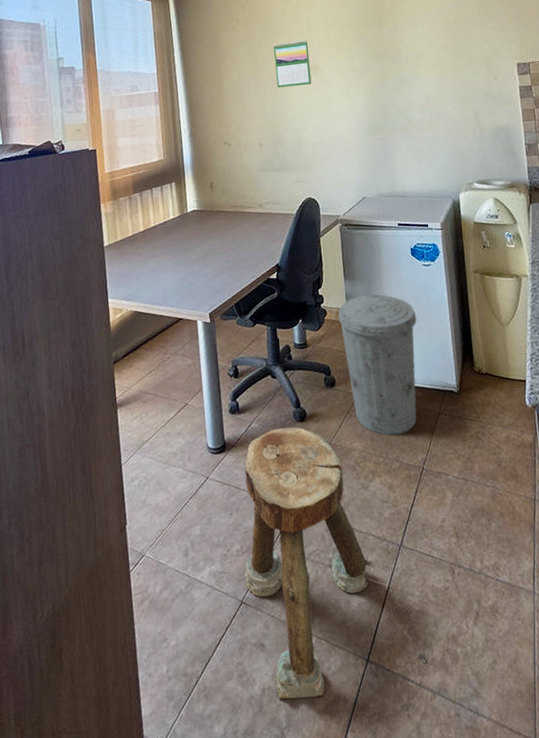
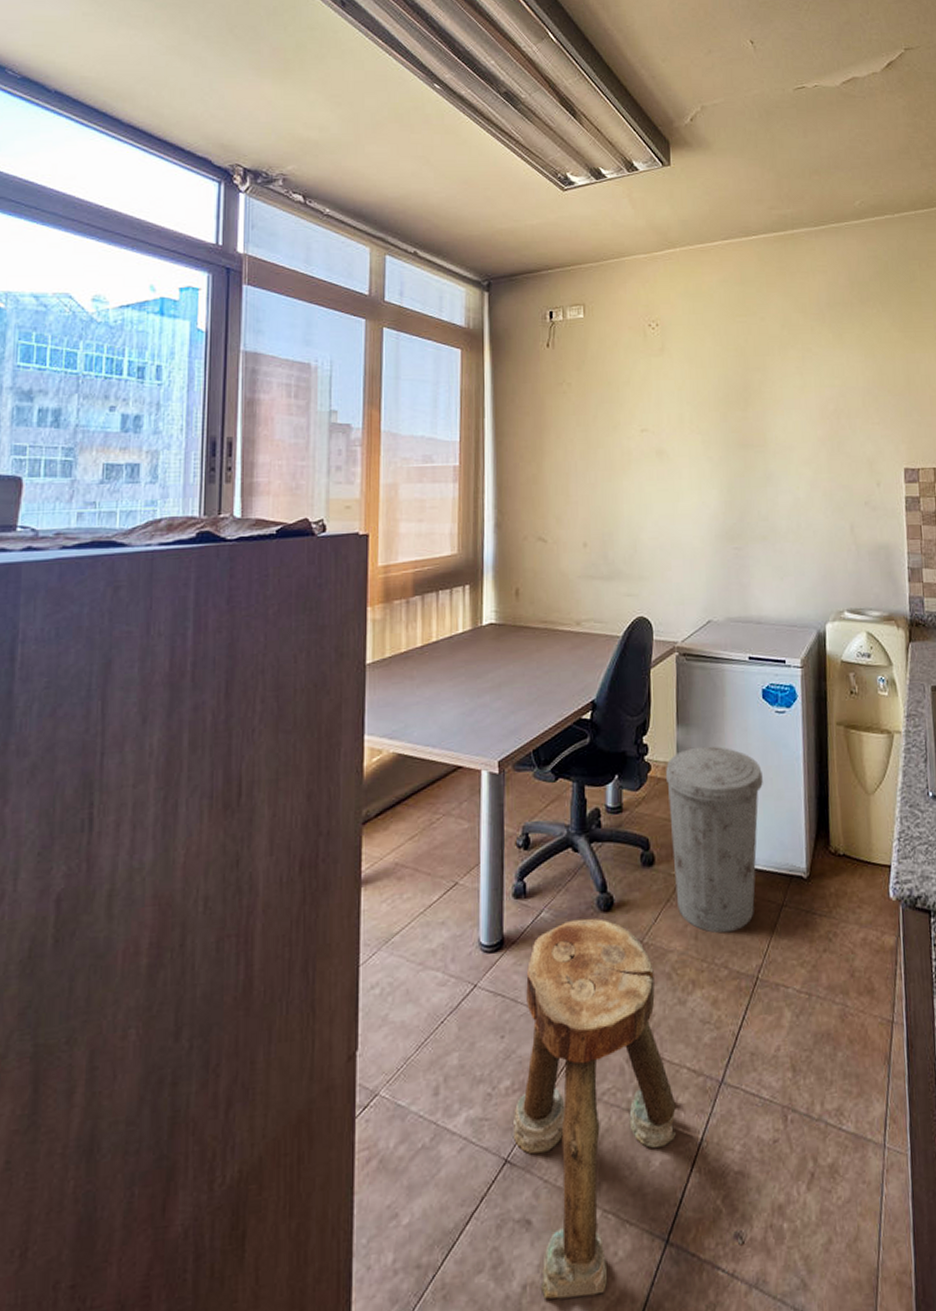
calendar: present [273,40,312,88] -> none [611,416,656,474]

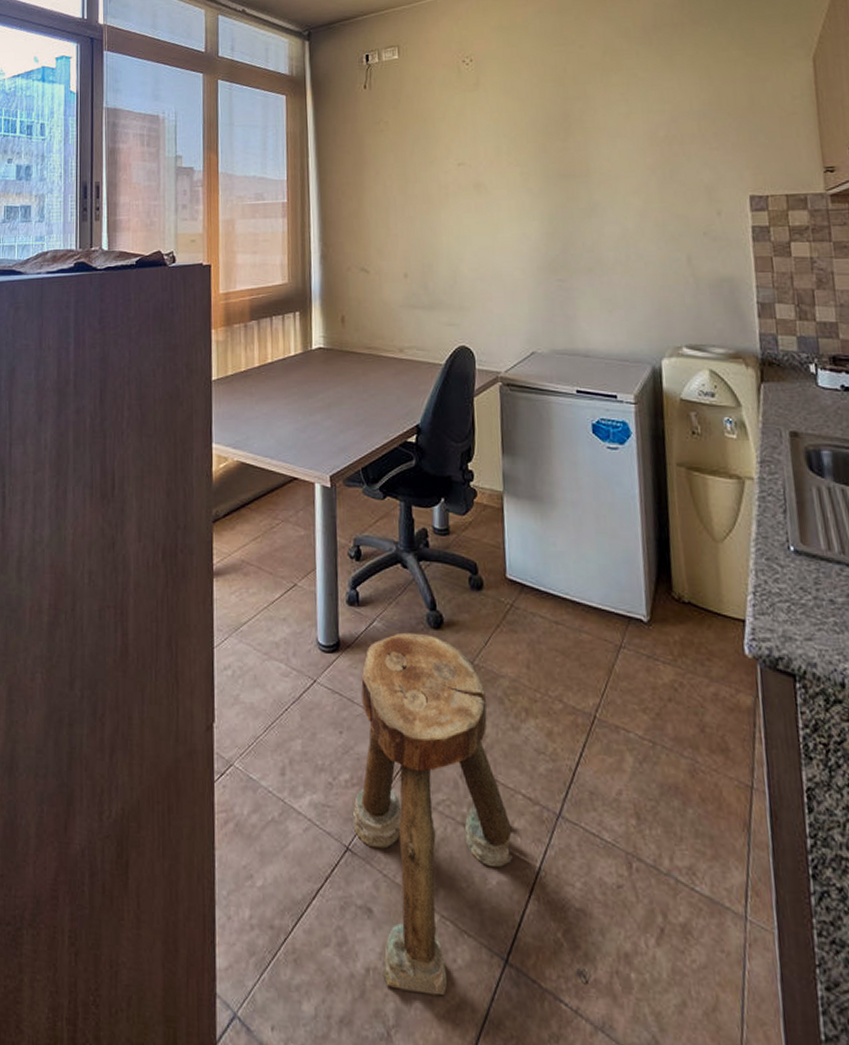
trash can: present [665,746,763,934] -> none [491,477,596,667]

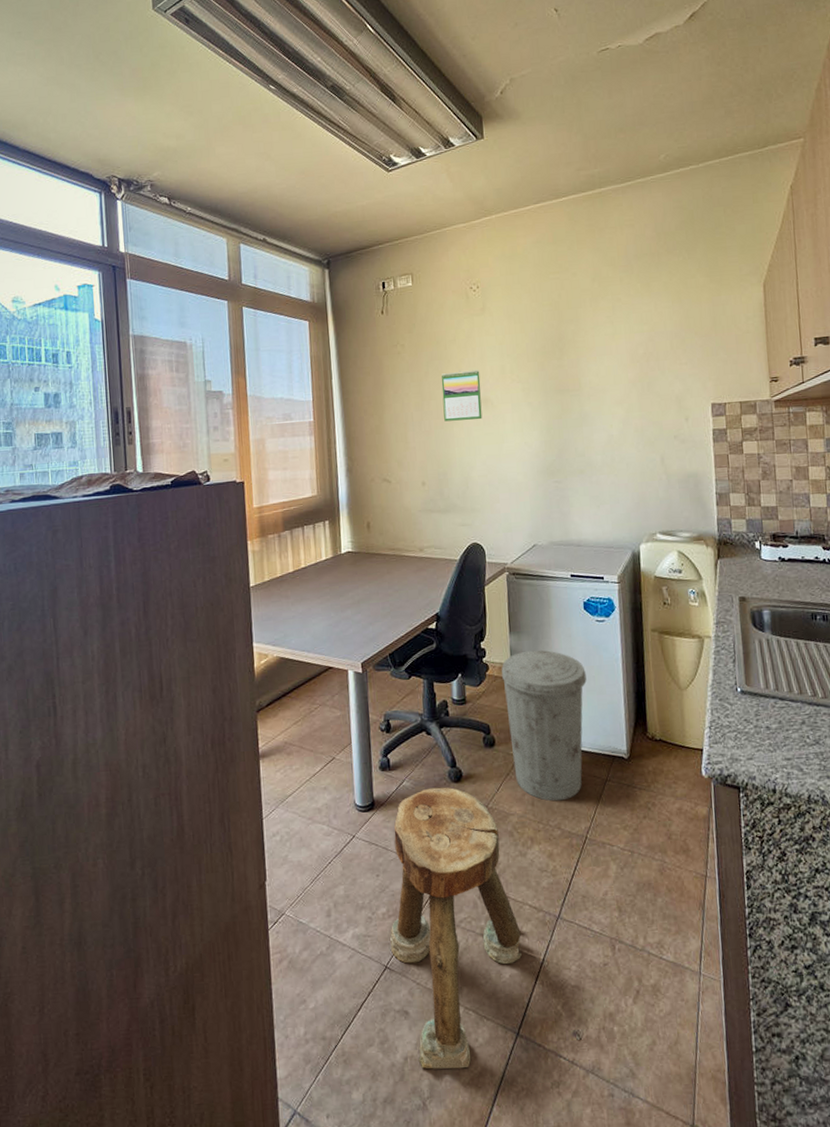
calendar: none [428,150,474,207] -> present [441,369,483,422]
trash can: none [491,477,596,667] -> present [501,650,587,802]

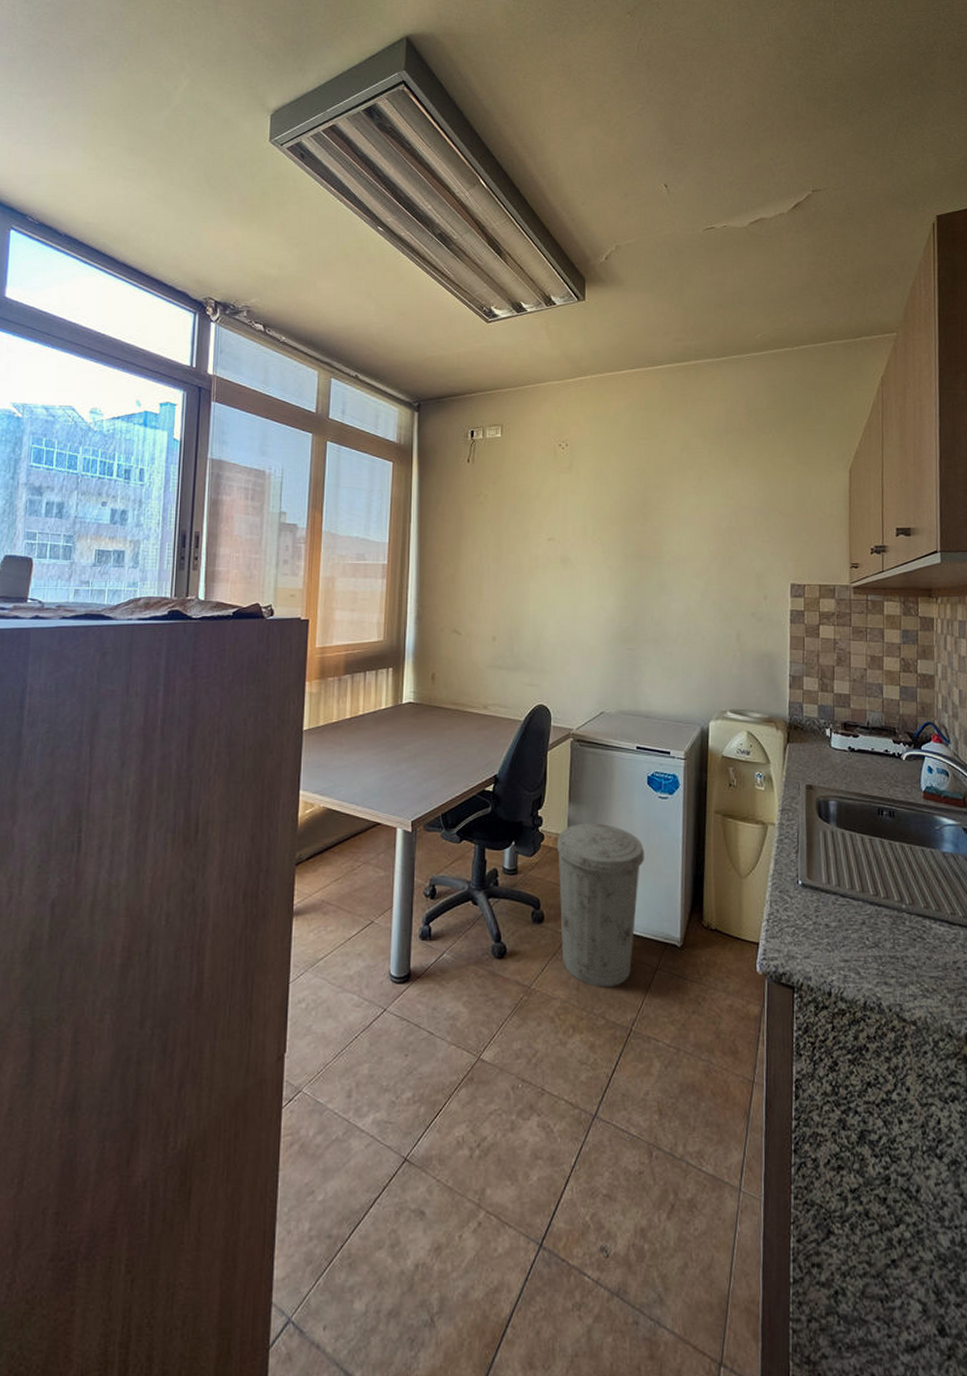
stool: present [389,787,522,1069] -> none [412,962,553,1282]
calendar: present [441,369,483,422] -> none [521,527,561,578]

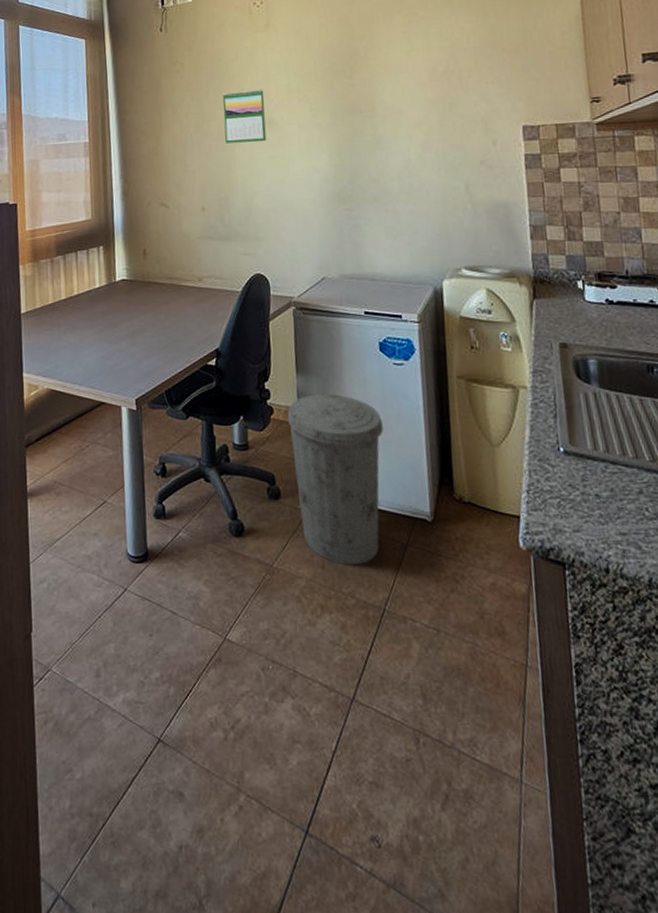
calendar: none [521,527,561,578] -> present [222,89,267,143]

